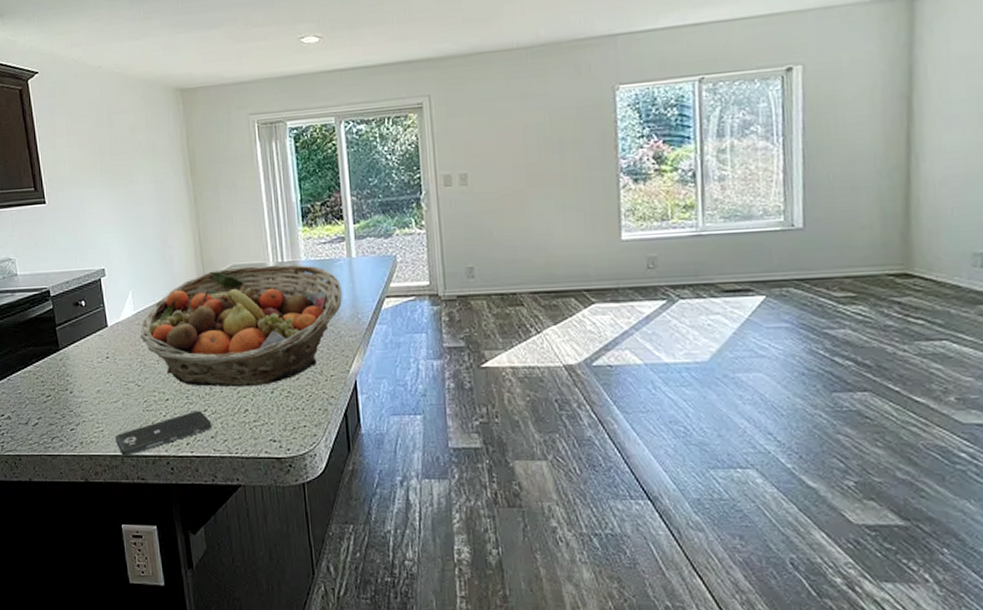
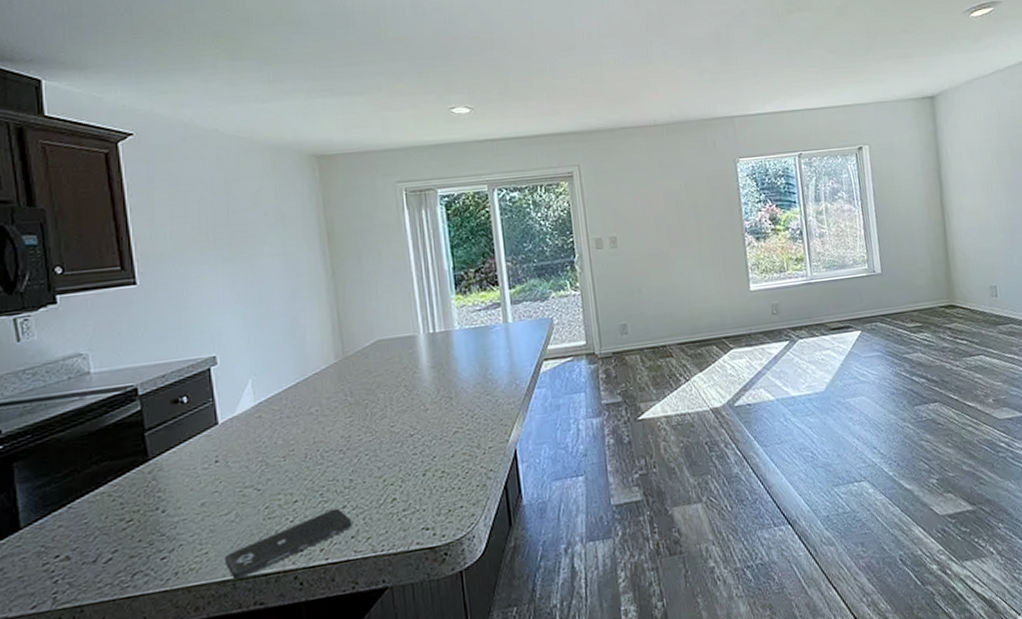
fruit basket: present [140,264,343,388] -> none [261,333,500,481]

